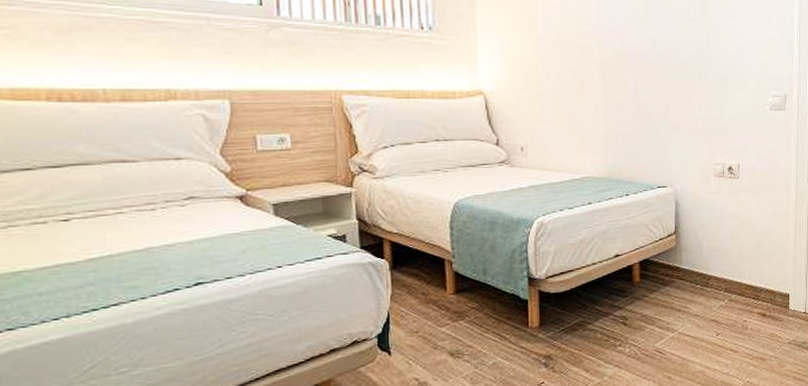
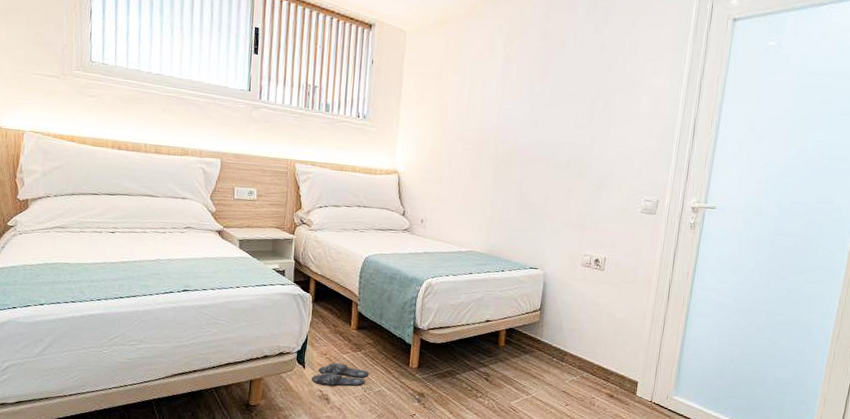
slippers: none [402,339,478,372] -> present [312,362,369,386]

